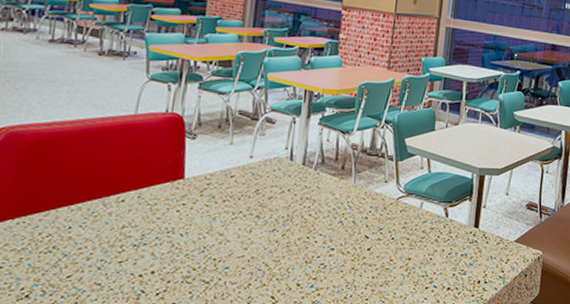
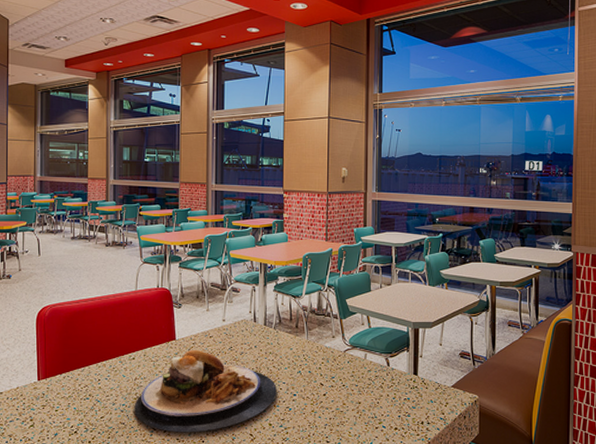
plate: none [116,191,311,296] -> present [134,349,277,433]

